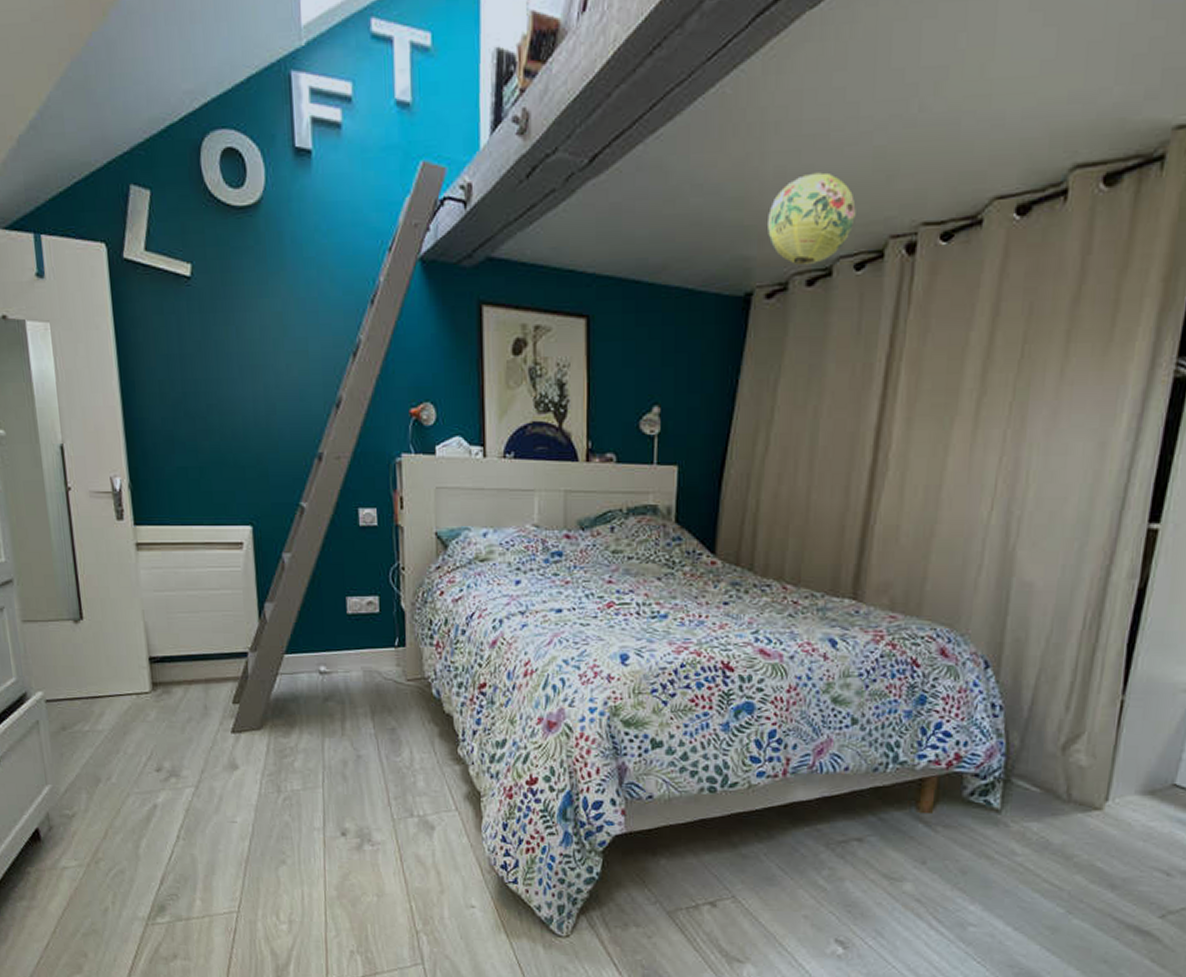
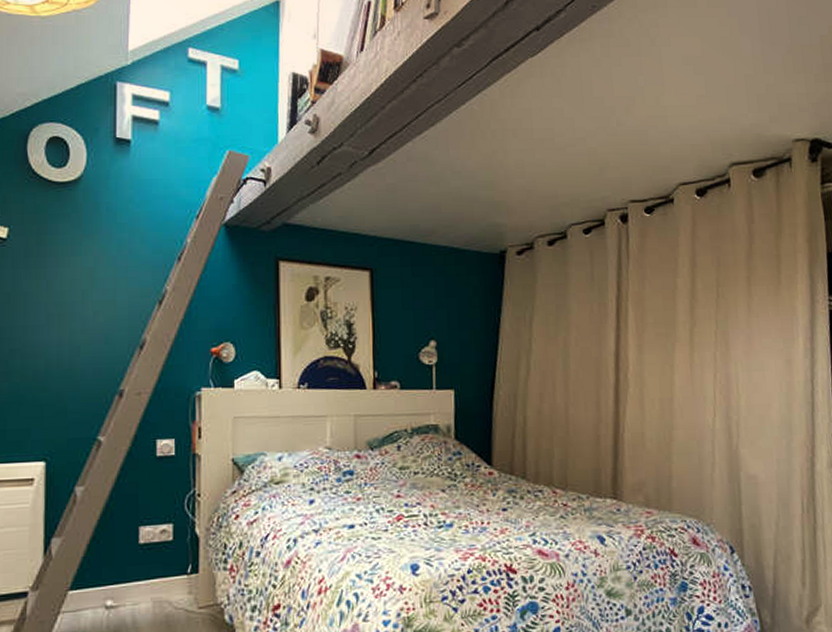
paper lantern: present [768,172,856,266] -> none [513,164,580,231]

